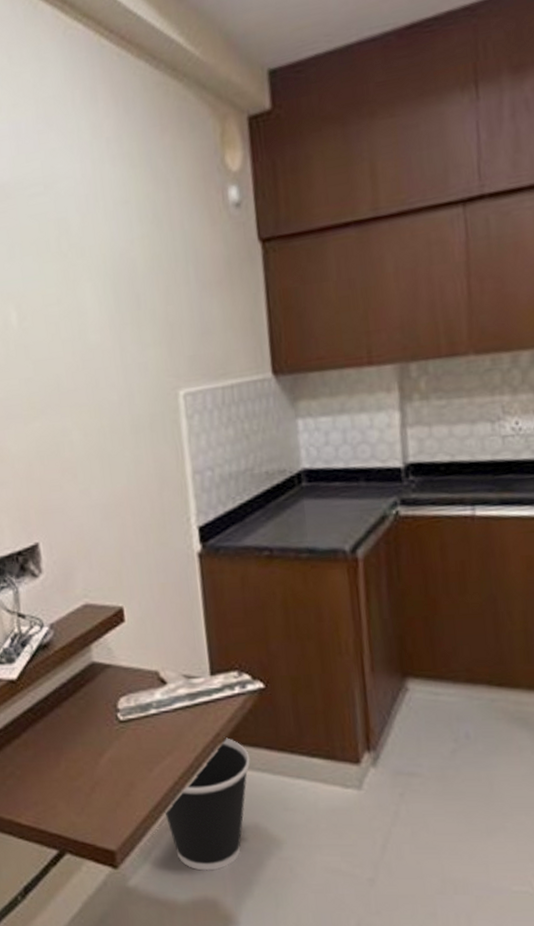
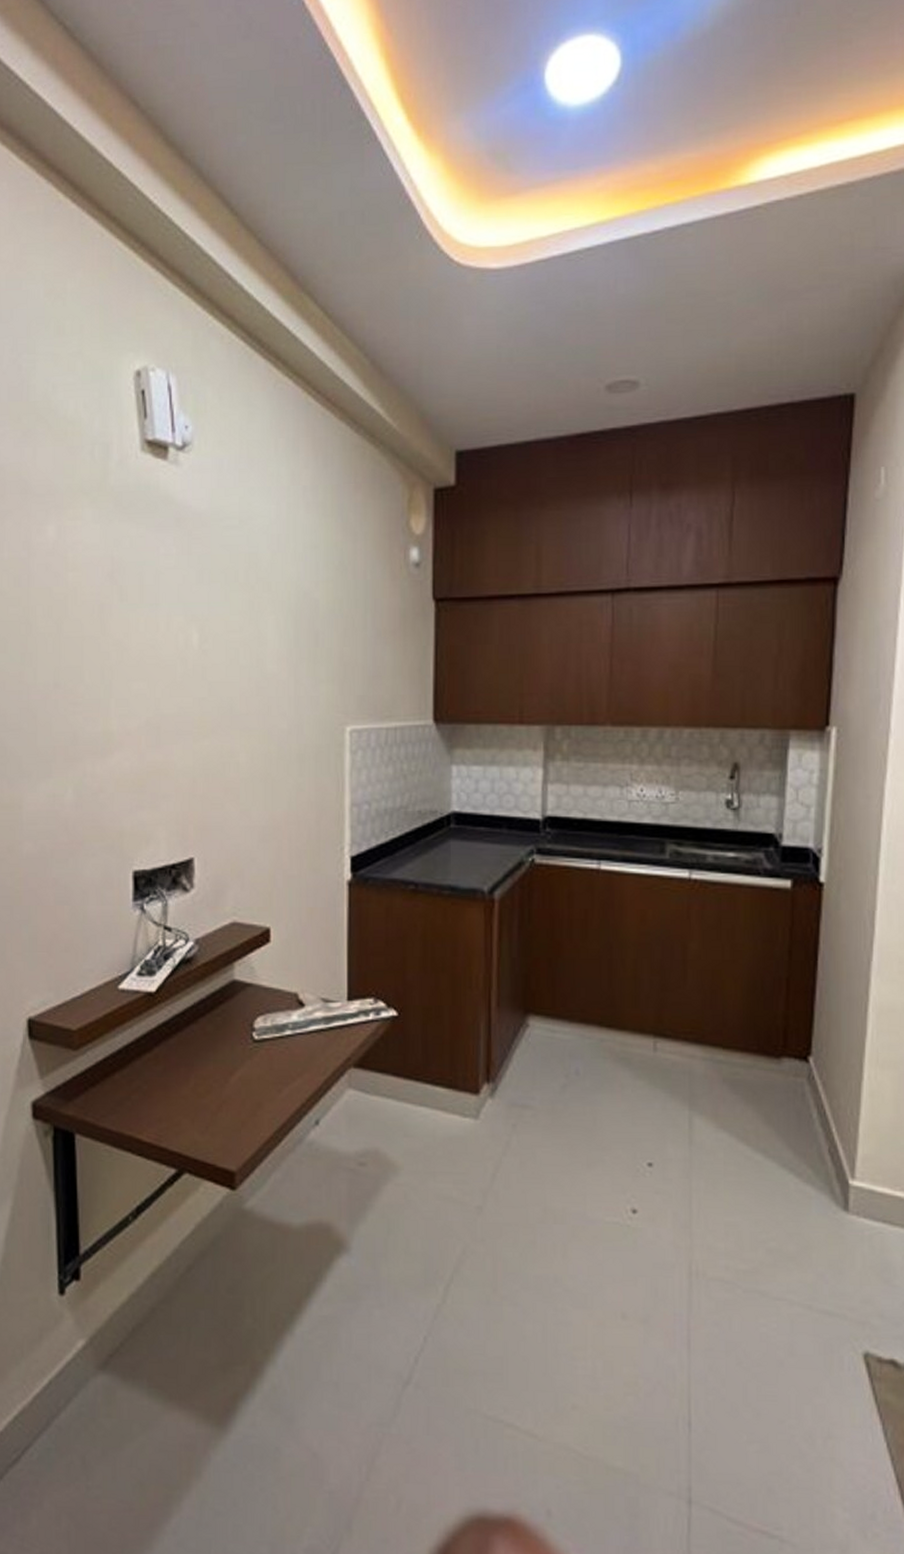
wastebasket: present [164,737,250,871] -> none [289,1062,377,1195]

